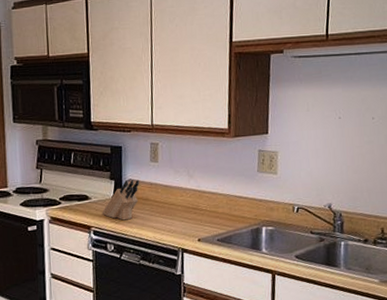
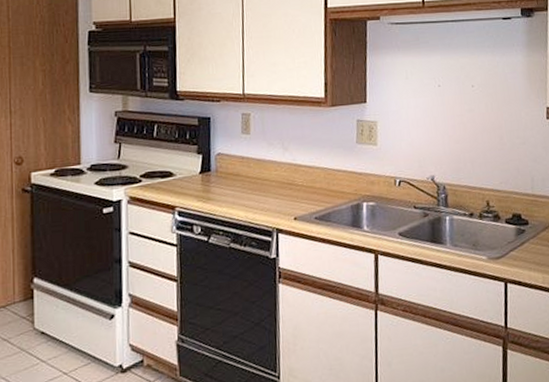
knife block: present [102,179,140,221] -> none [188,153,230,199]

